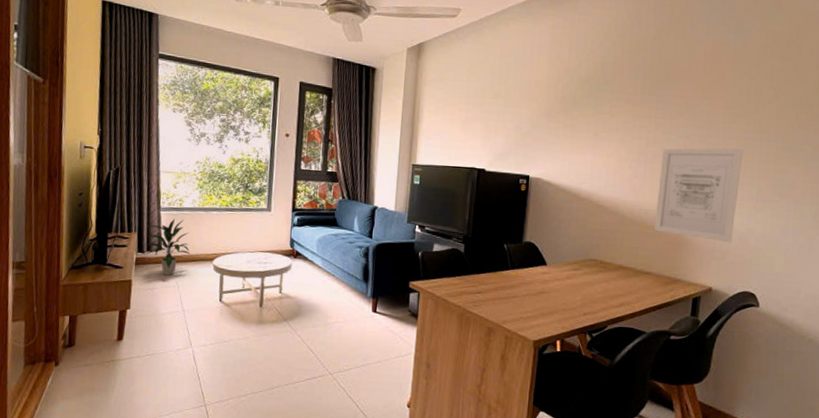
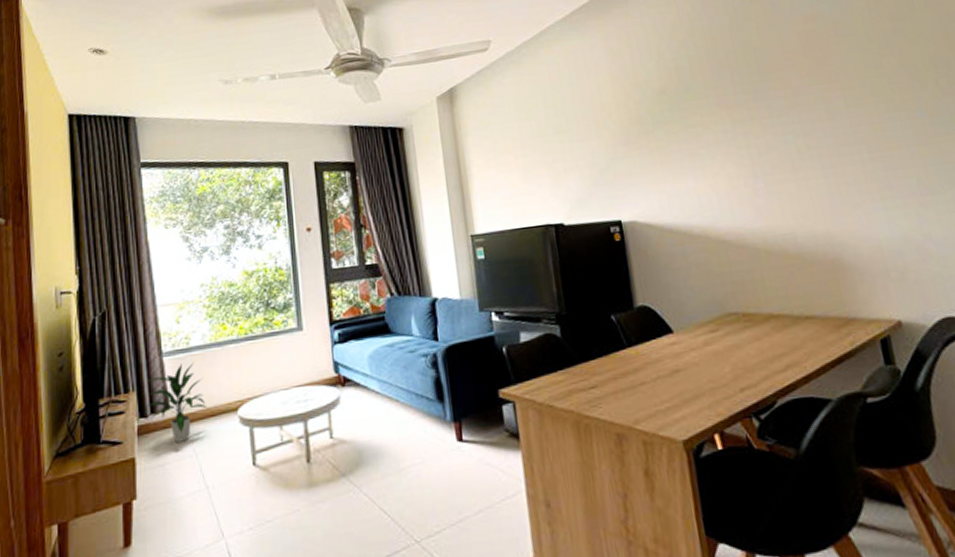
wall art: present [654,148,744,243] -> none [781,134,907,260]

